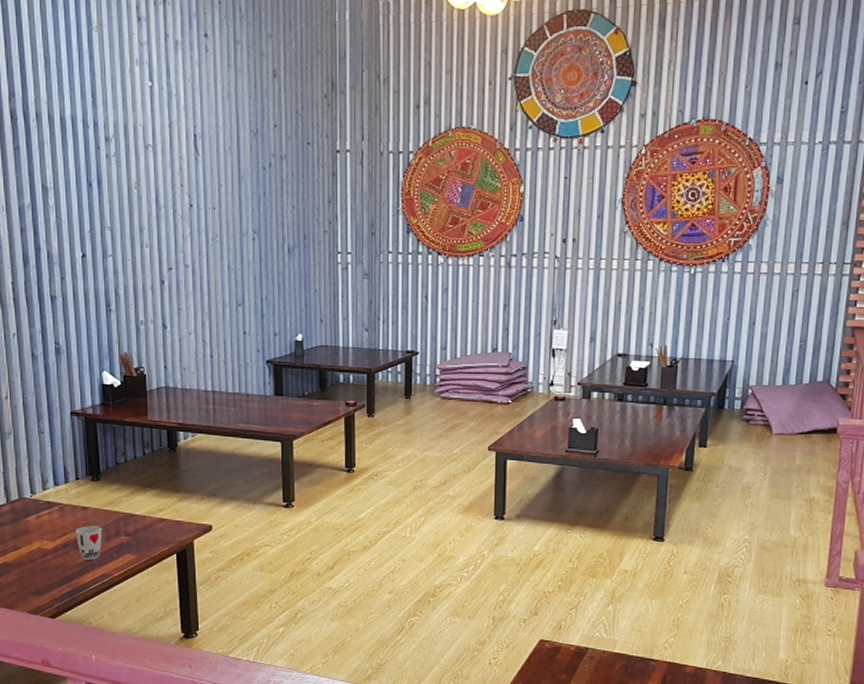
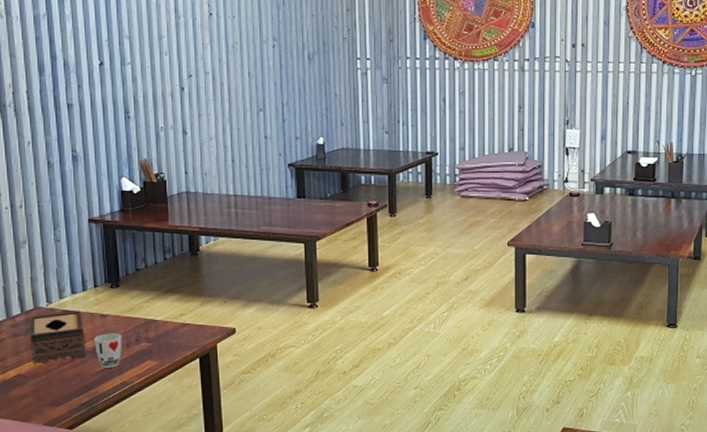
tissue box: none [15,502,68,553] -> present [30,310,86,364]

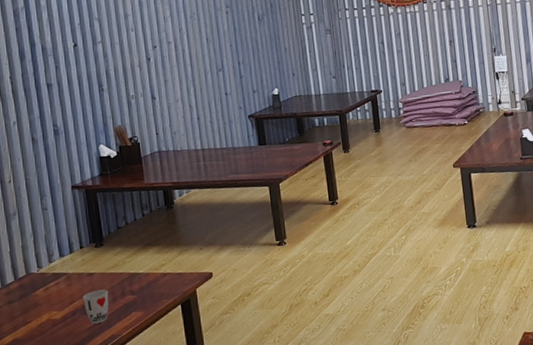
tissue box: present [30,310,86,364] -> none [23,272,76,327]

